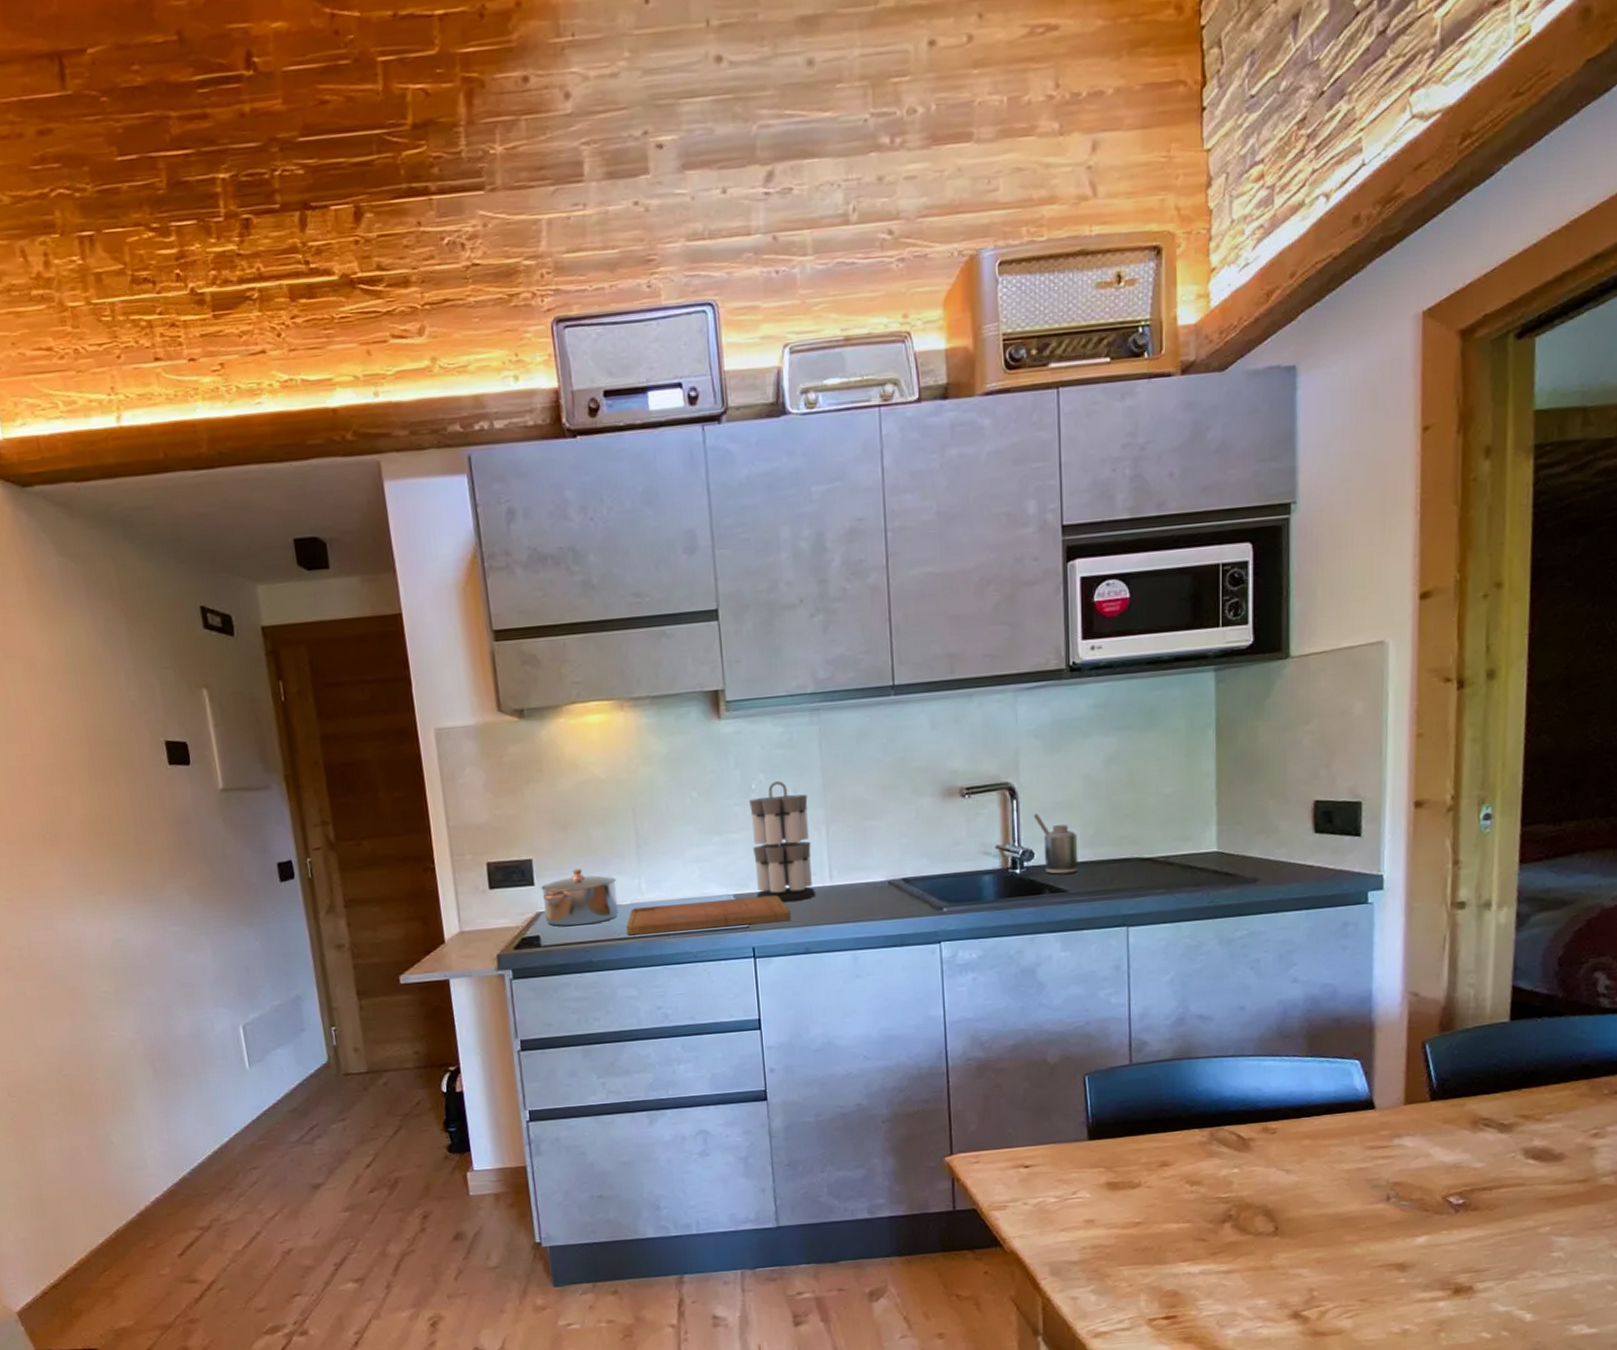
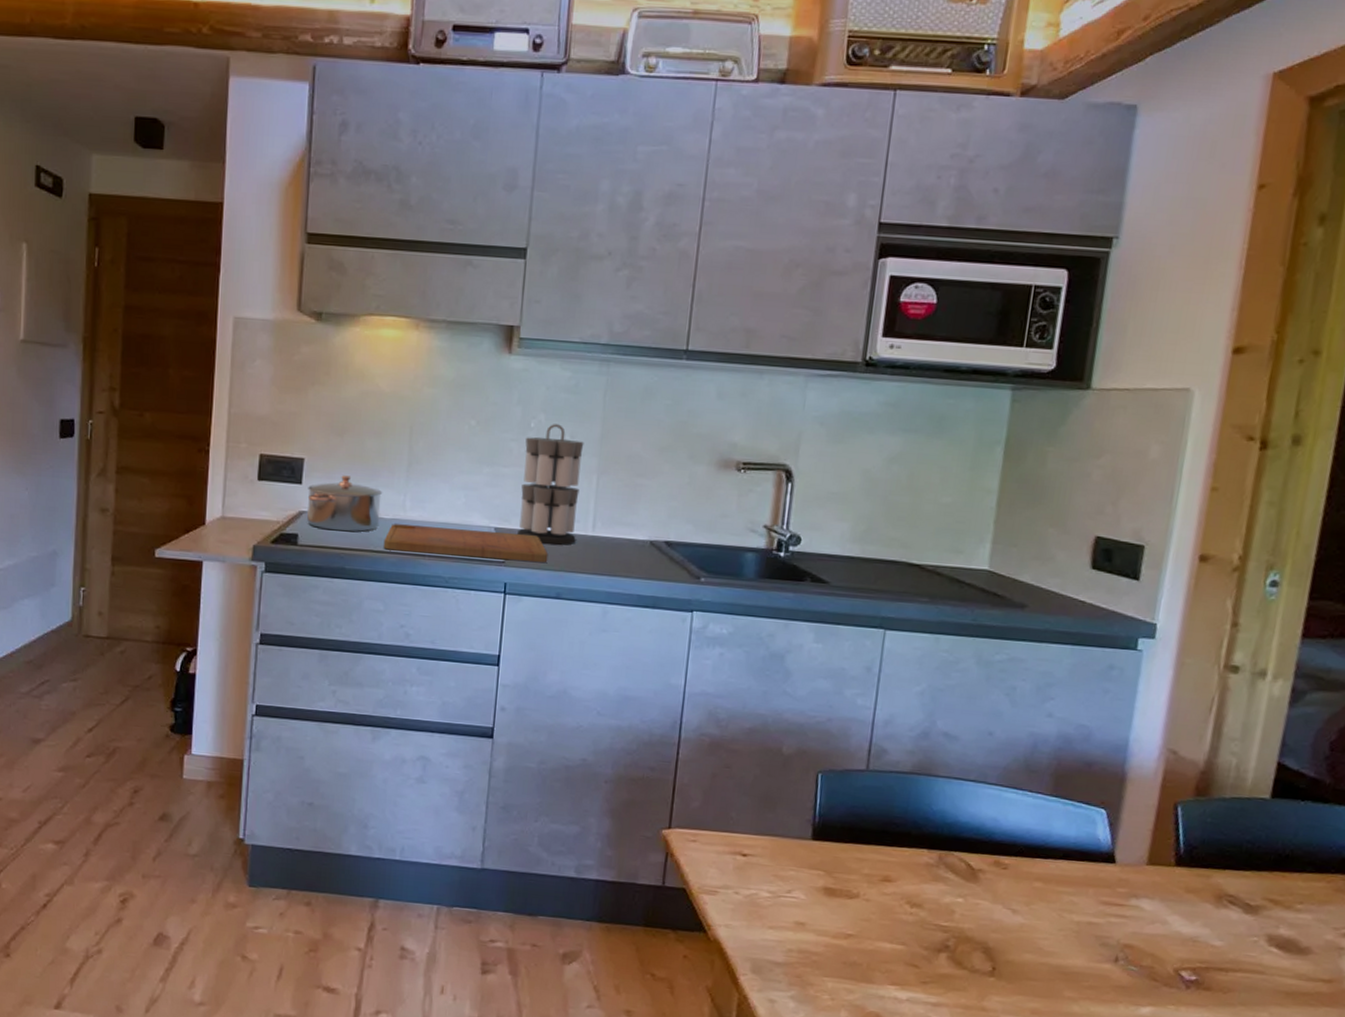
soap dispenser: present [1033,813,1078,875] -> none [806,500,848,566]

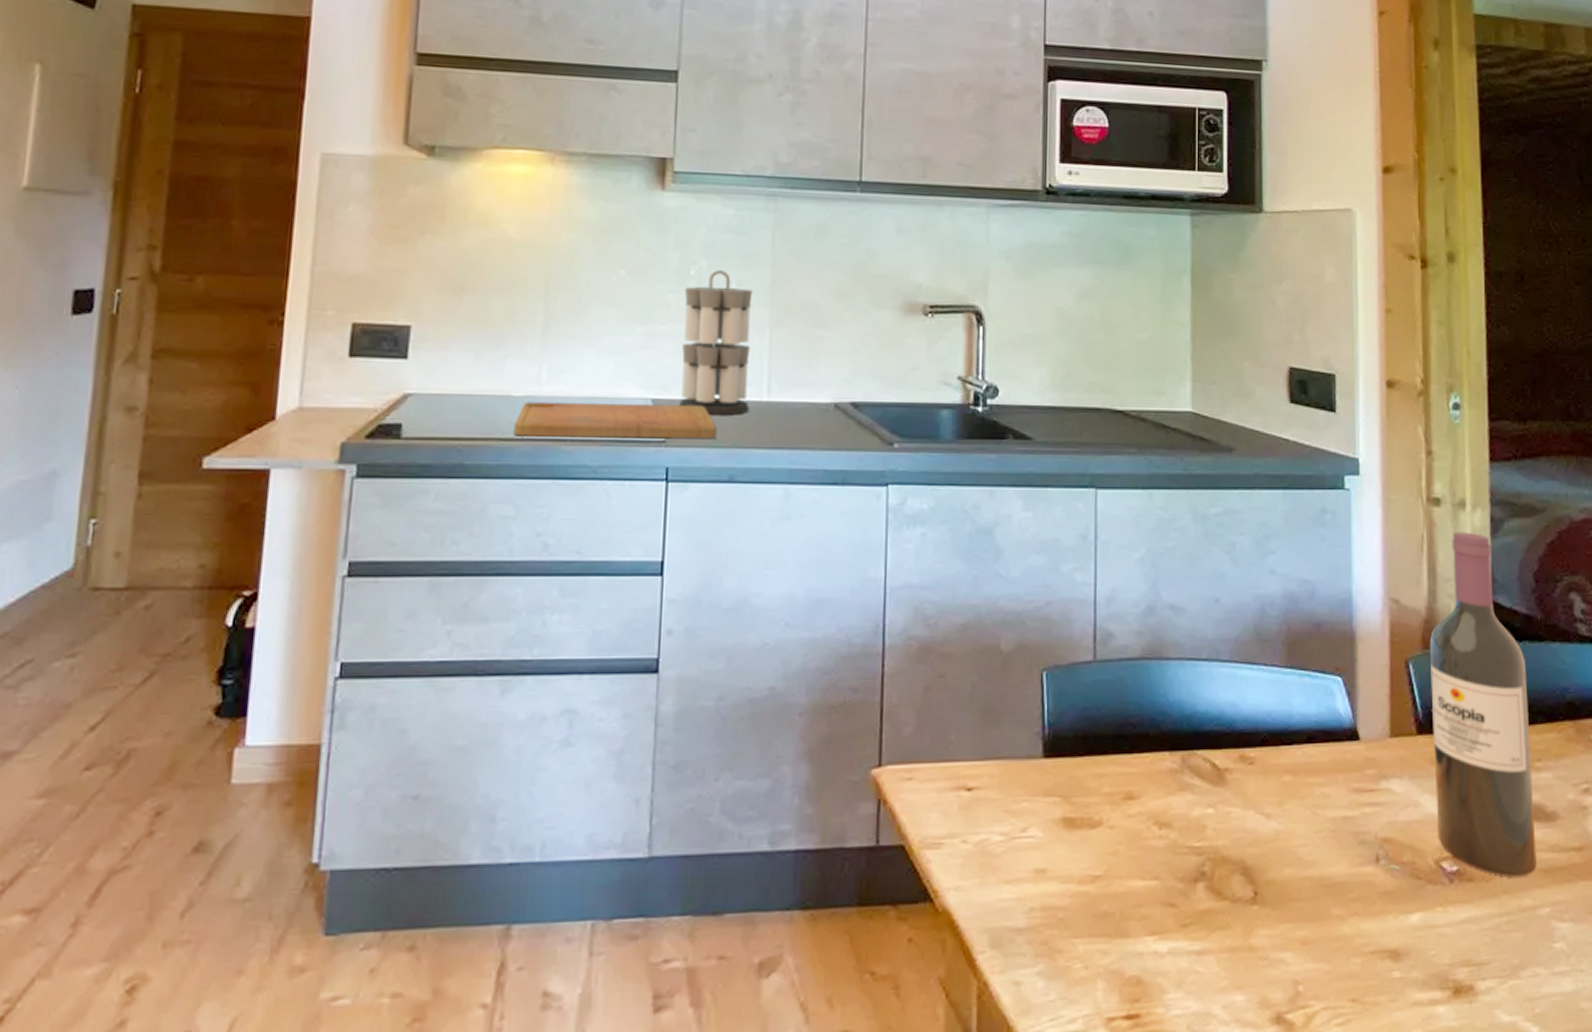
cooking pot: present [307,475,383,532] -> none [414,344,513,417]
wine bottle: none [1180,698,1304,995] -> present [1429,532,1537,877]

